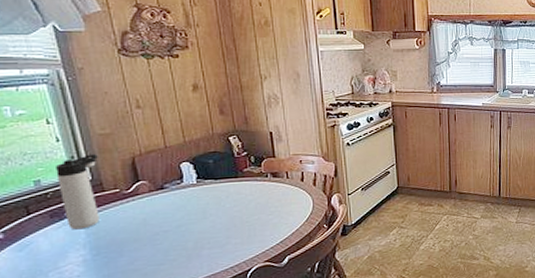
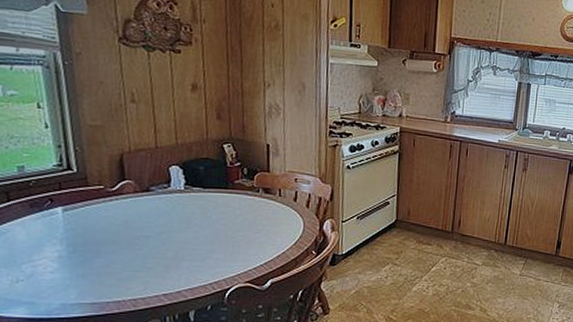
thermos bottle: present [56,154,99,230] -> none [41,145,86,223]

